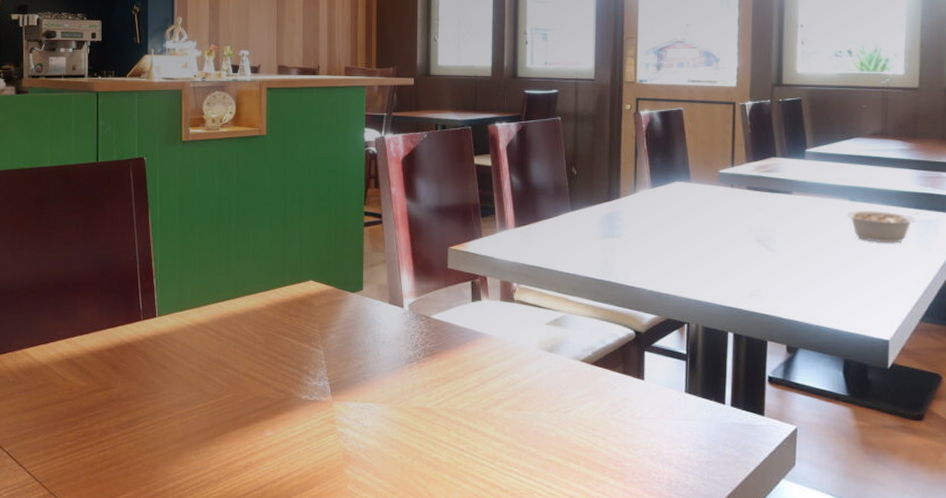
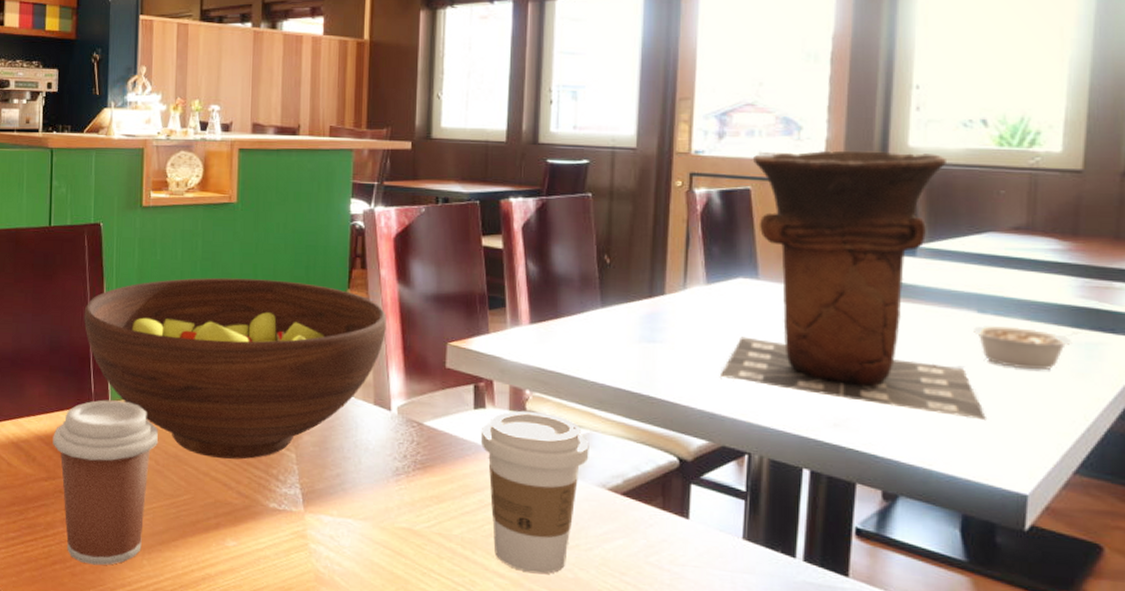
coffee cup: none [105,315,201,464] -> present [52,399,158,566]
fruit bowl: none [131,201,397,359] -> present [84,277,386,460]
coffee cup: none [478,300,565,436] -> present [480,410,589,575]
vase: none [664,77,858,285] -> present [721,150,986,421]

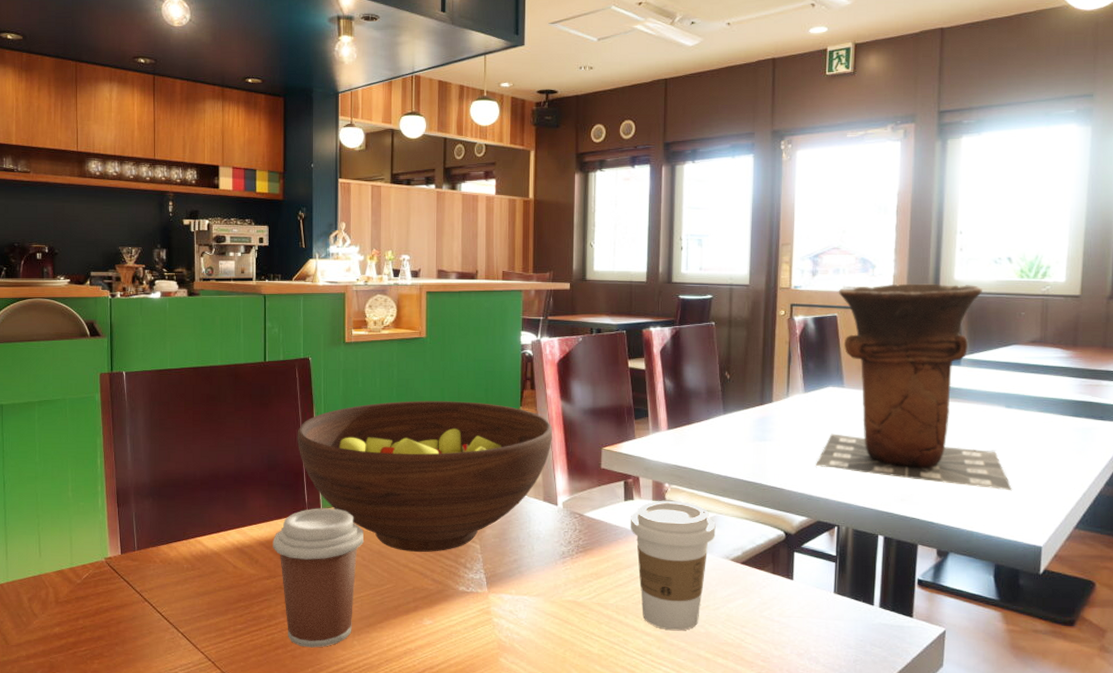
legume: present [972,324,1085,370] -> none [1002,417,1082,451]

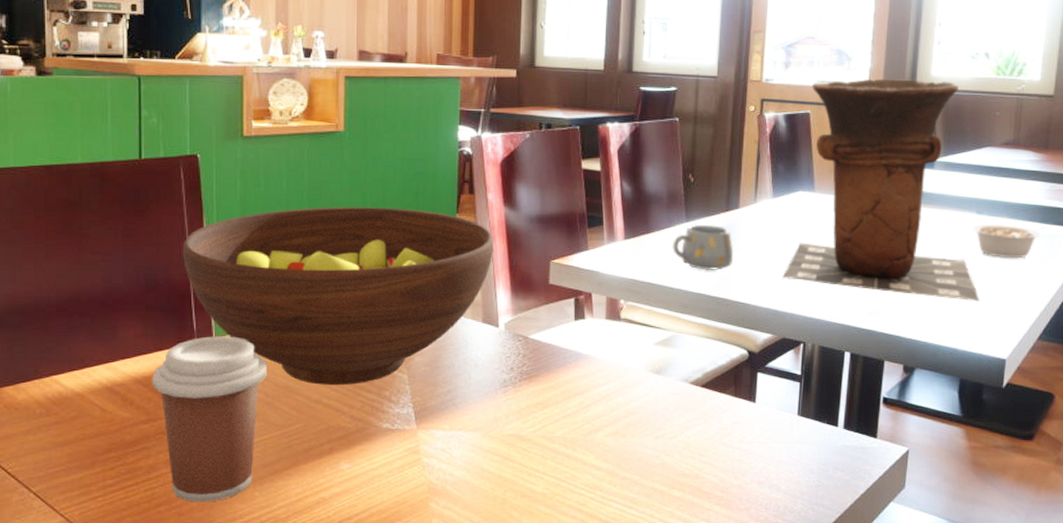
coffee cup: present [630,500,716,631] -> none [580,318,675,463]
mug: none [712,416,769,459] -> present [672,224,734,271]
legume: none [1002,417,1082,451] -> present [972,223,1050,259]

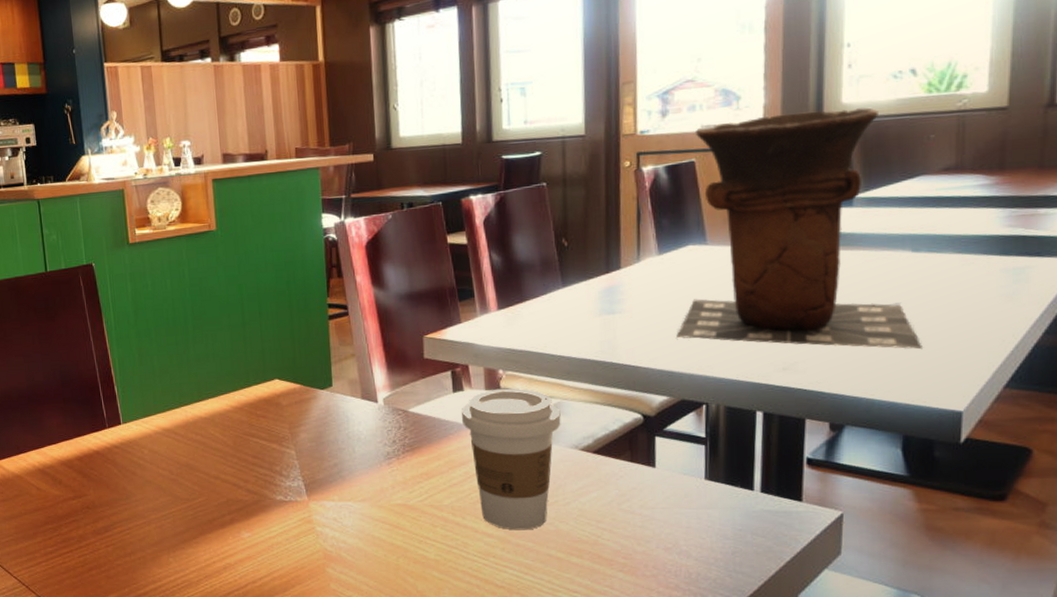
coffee cup: present [152,336,267,503] -> none [74,421,170,567]
fruit bowl: present [182,207,494,385] -> none [88,296,366,462]
coffee cup: none [580,318,675,463] -> present [461,388,561,531]
mug: present [672,224,734,271] -> none [550,288,619,336]
legume: present [972,223,1050,259] -> none [907,257,1012,299]

